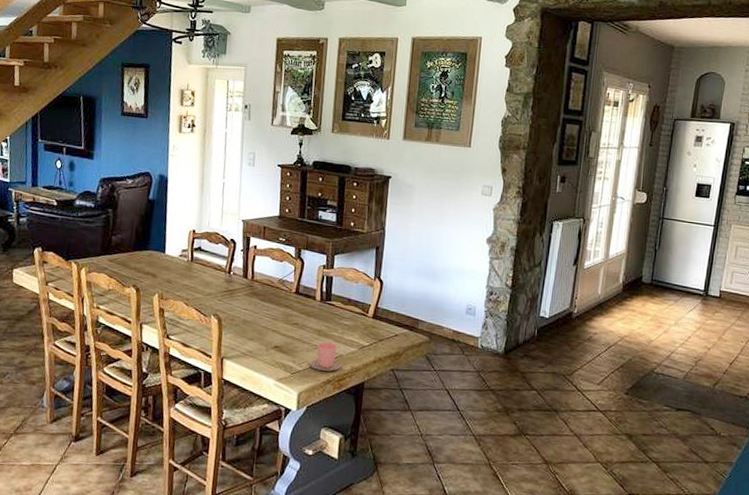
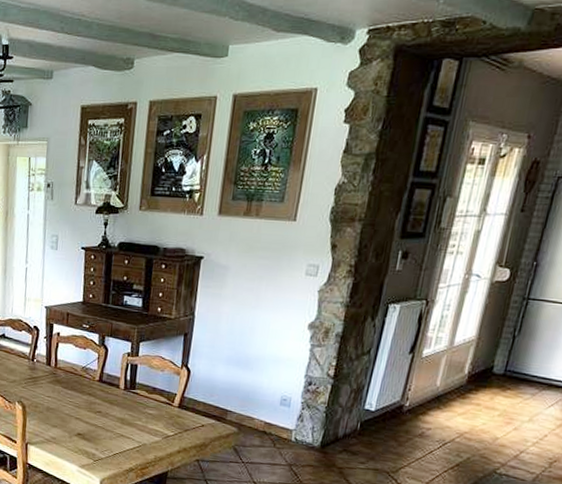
cup: present [310,342,342,371] -> none [112,431,145,460]

